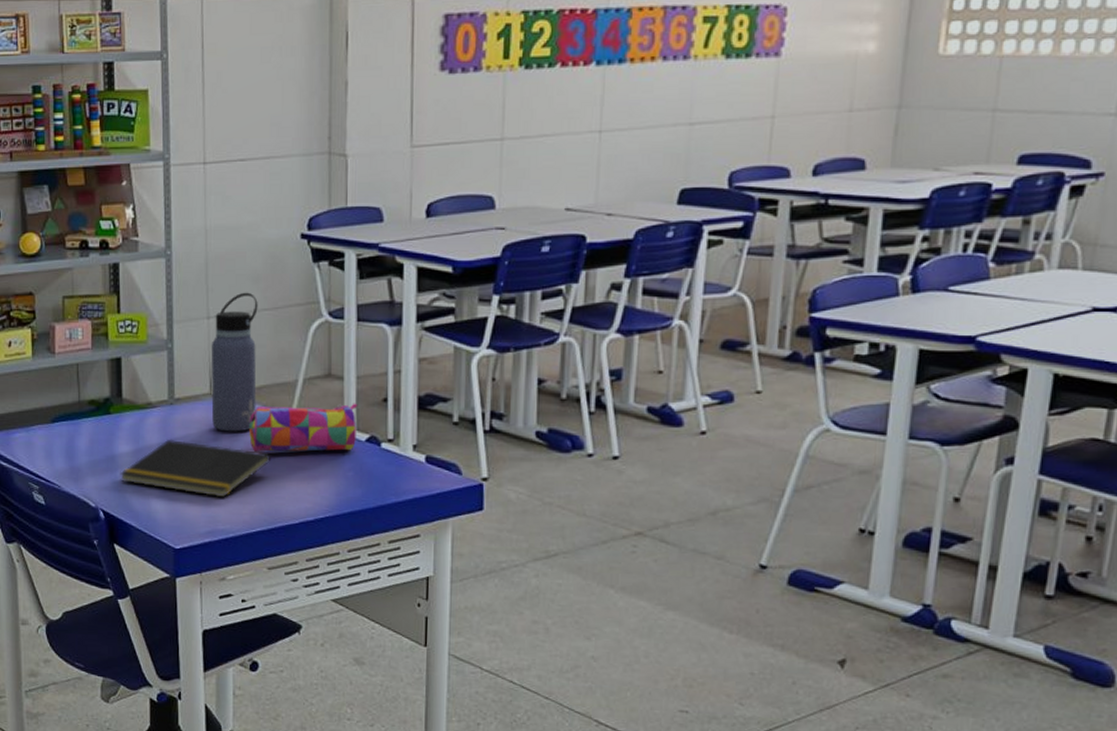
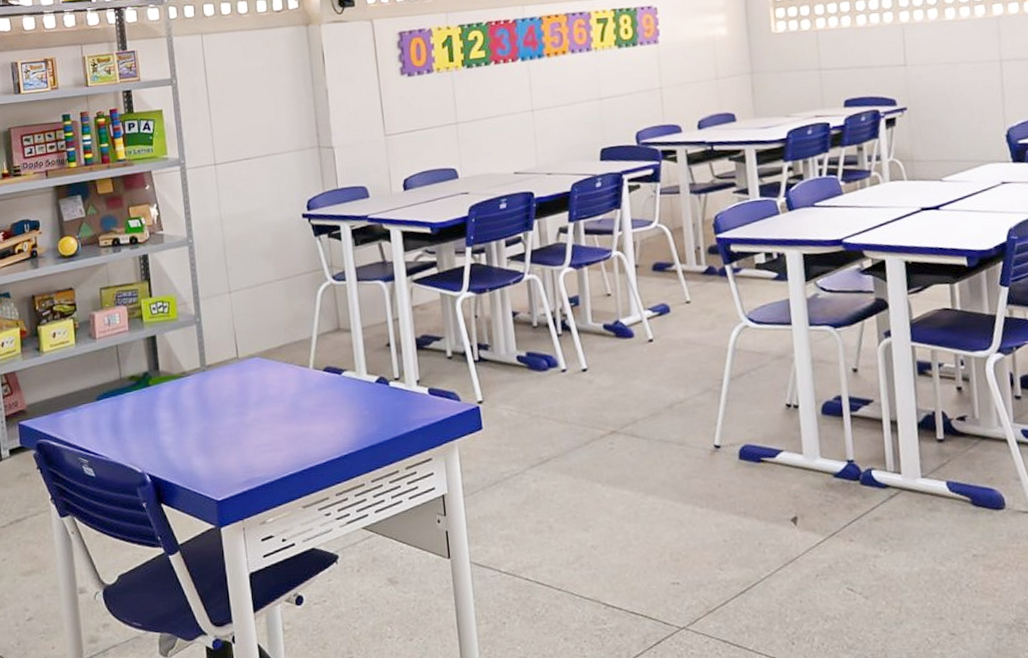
notepad: present [120,439,270,498] -> none [162,401,295,449]
water bottle: present [211,292,258,432] -> none [234,267,279,389]
pencil case: present [249,403,358,452] -> none [273,350,368,404]

